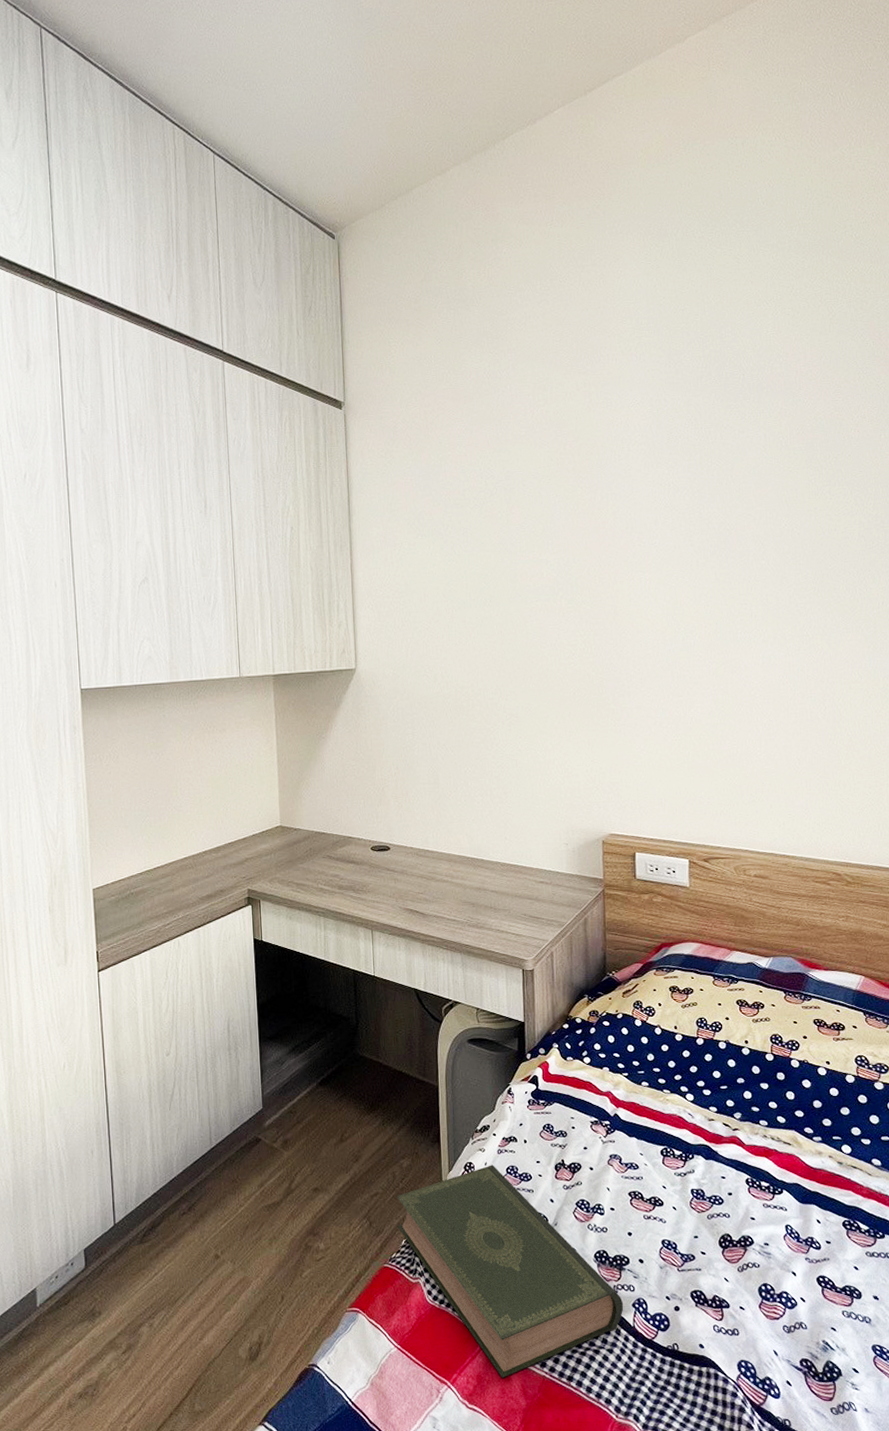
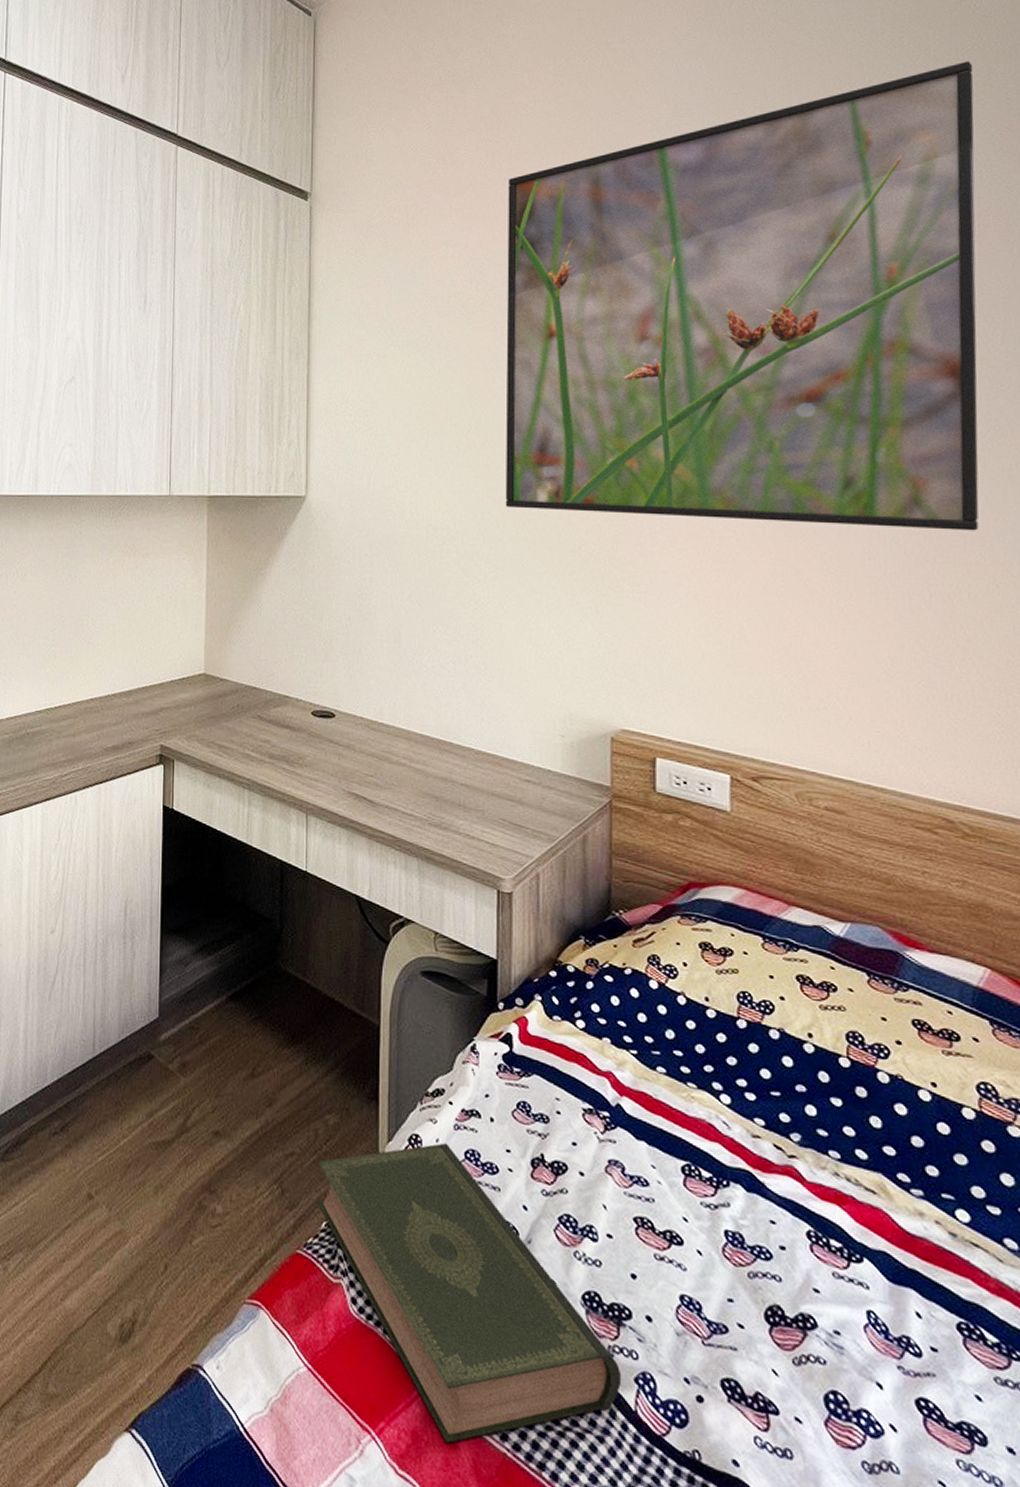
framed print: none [507,281,858,666] -> present [505,61,979,531]

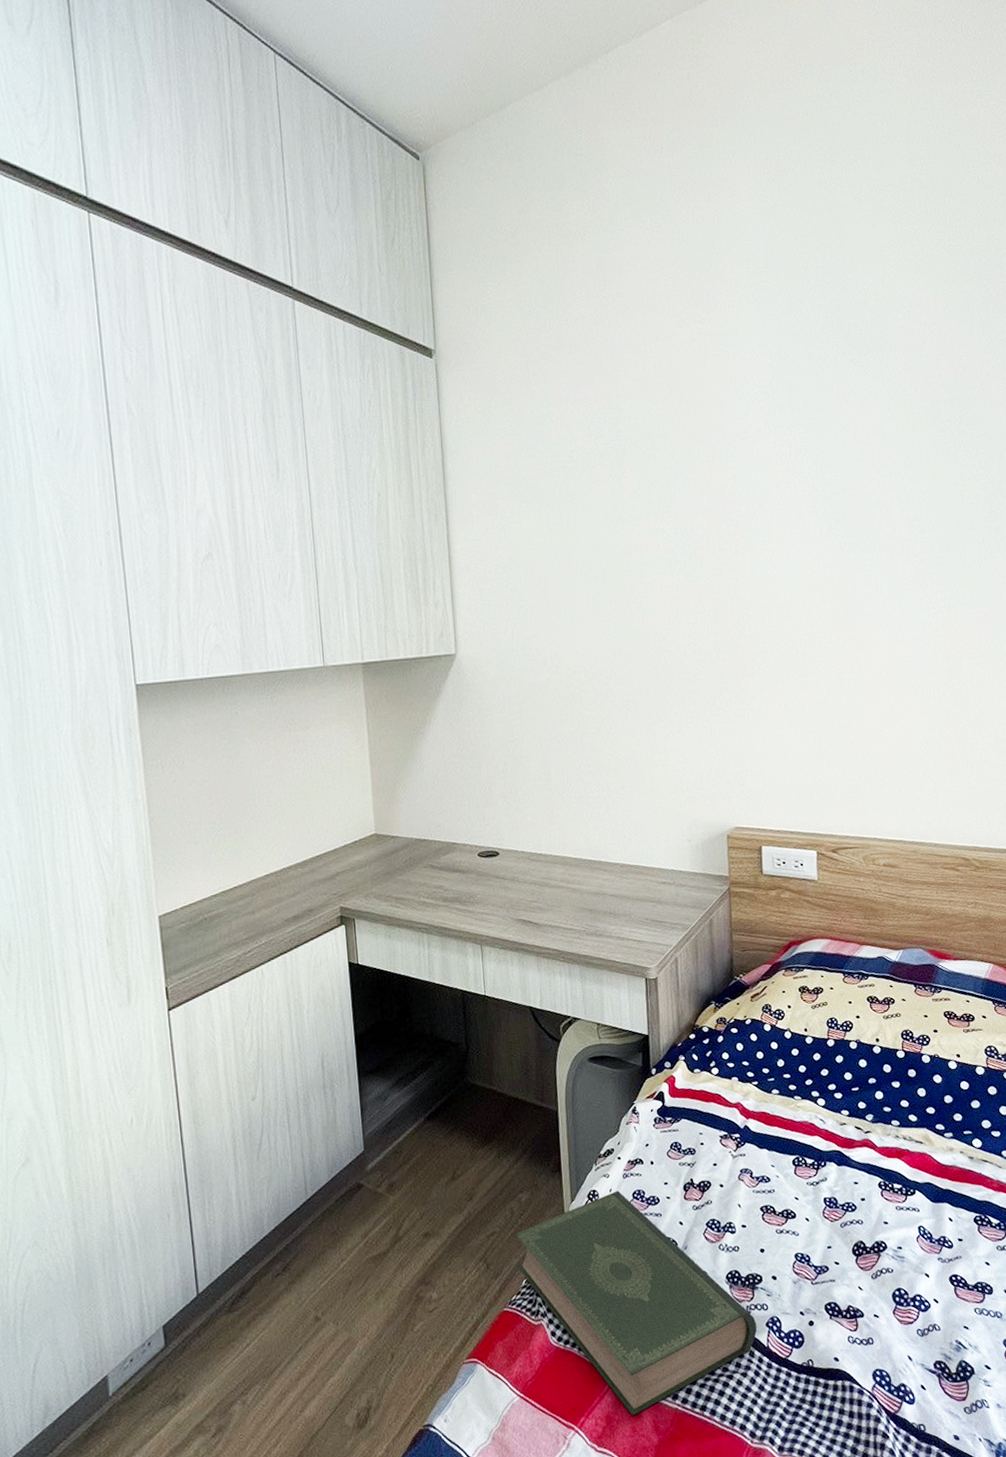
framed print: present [505,61,979,531] -> none [616,227,984,647]

